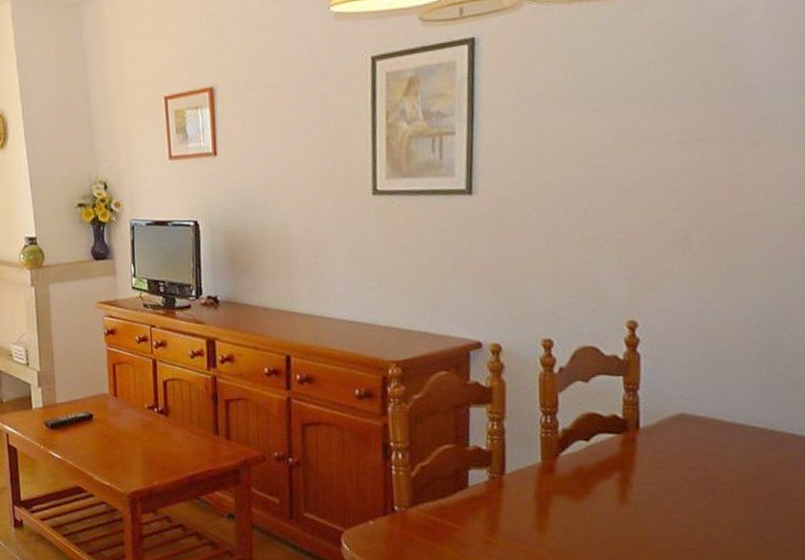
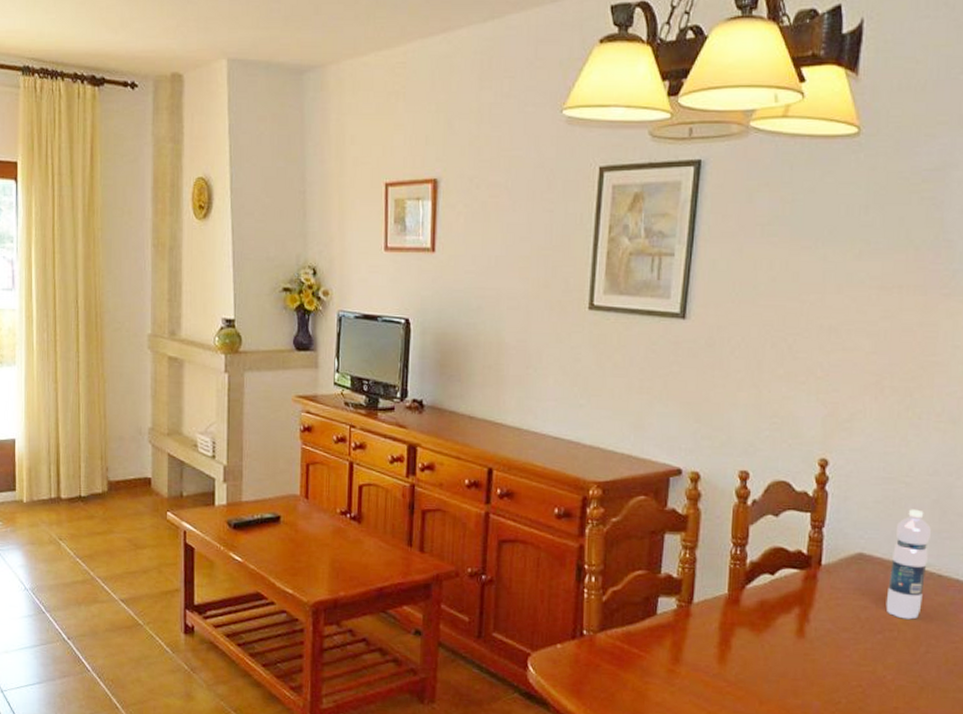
water bottle: none [714,365,758,478] -> present [886,509,931,620]

